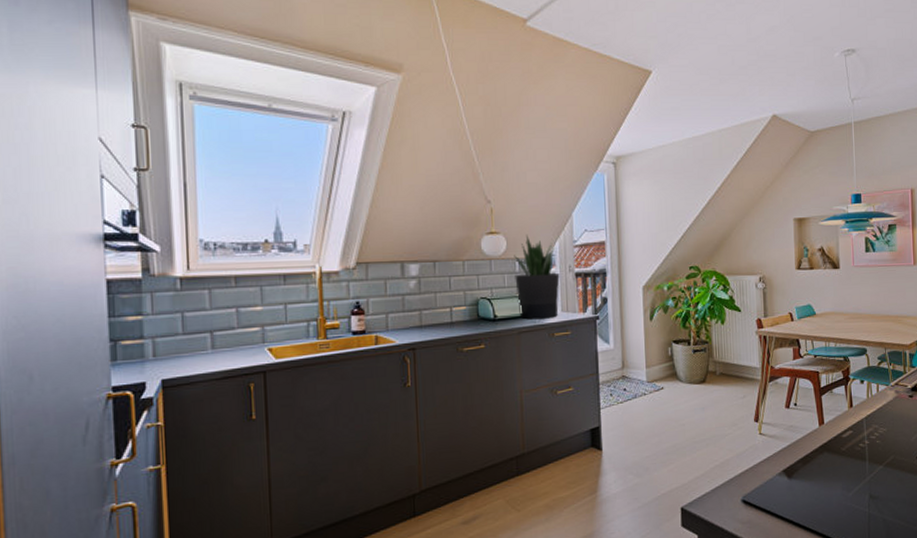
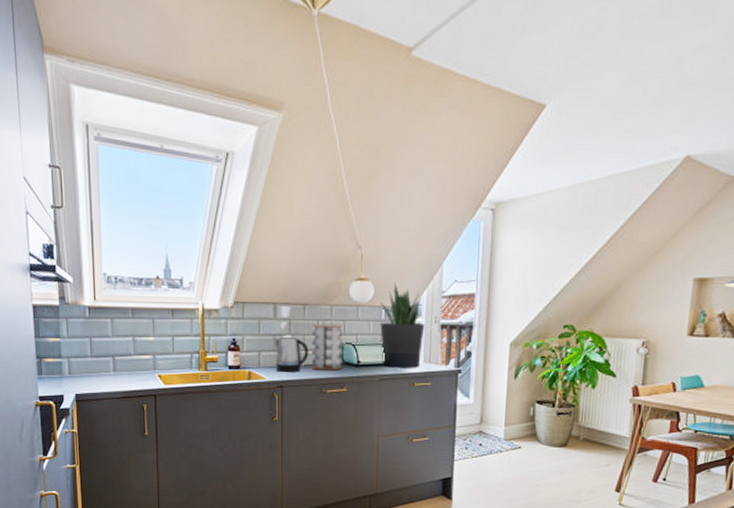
kettle: none [404,293,442,334] -> present [275,335,309,372]
spice rack: none [443,272,478,328] -> present [312,317,342,371]

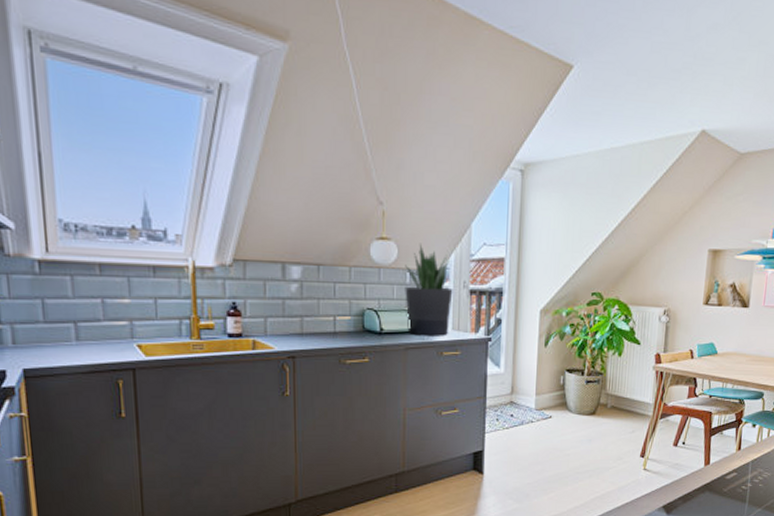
kettle: present [275,335,309,372] -> none [284,299,325,341]
spice rack: present [312,317,342,371] -> none [328,279,363,339]

